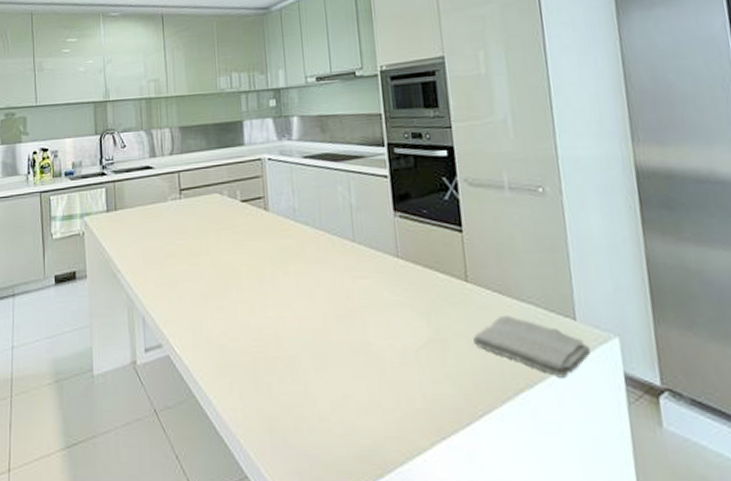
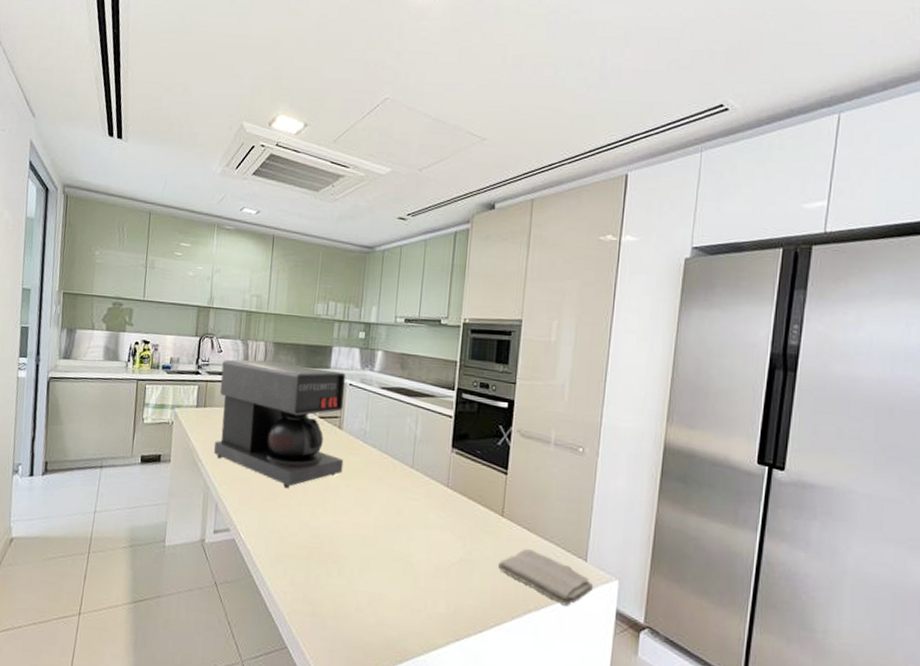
coffee maker: none [128,147,277,288] -> present [214,359,346,489]

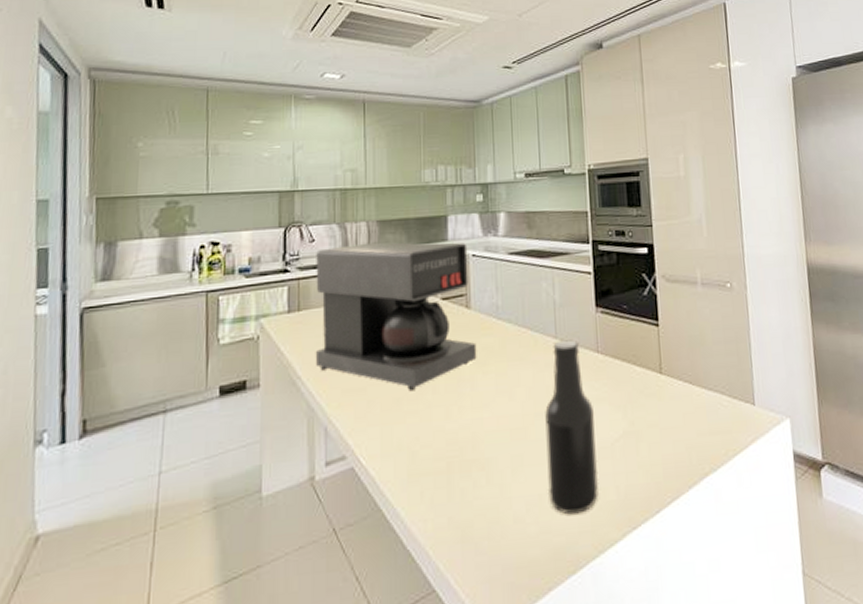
beer bottle: none [388,470,437,617] -> present [545,340,599,515]
washcloth: present [498,549,594,606] -> none [665,404,767,460]

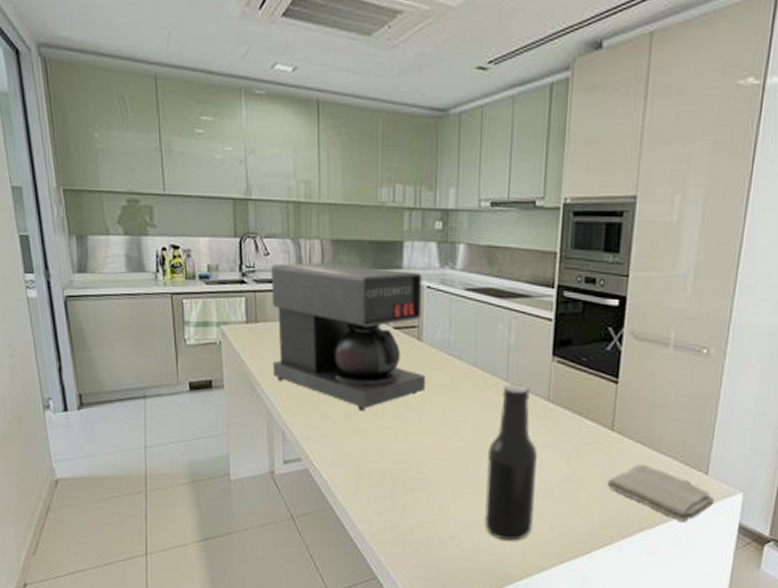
washcloth: none [665,404,767,460] -> present [608,464,715,522]

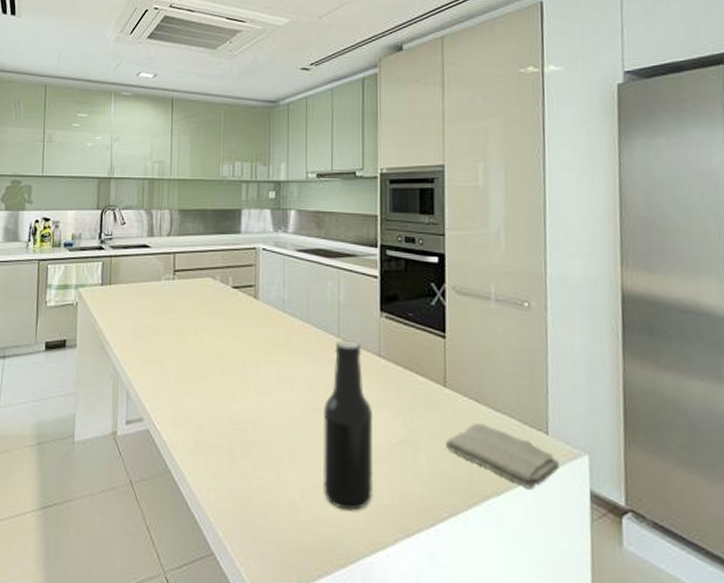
coffee maker: present [271,262,426,412] -> none [121,229,262,369]

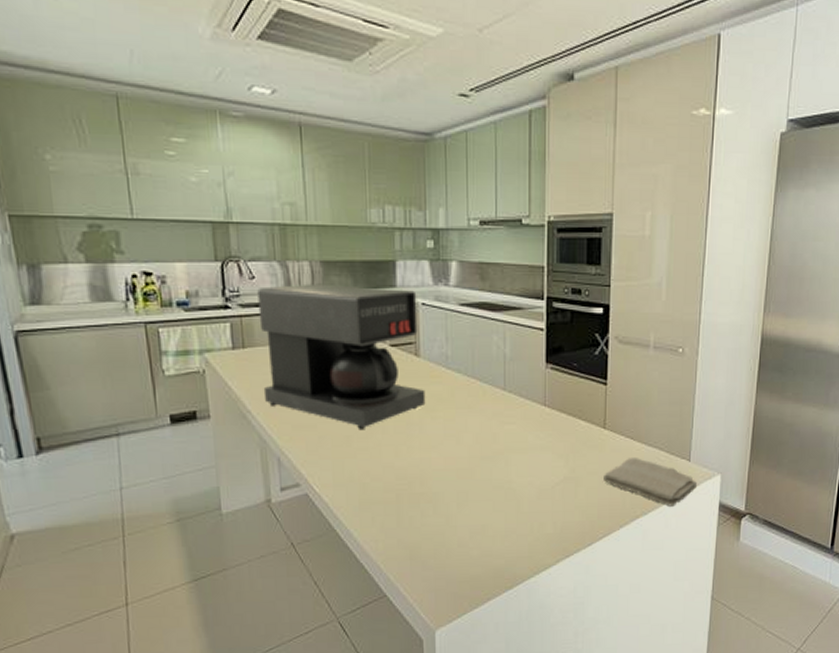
coffee maker: none [121,229,262,369] -> present [257,283,426,431]
beer bottle: present [323,340,374,511] -> none [491,392,538,543]

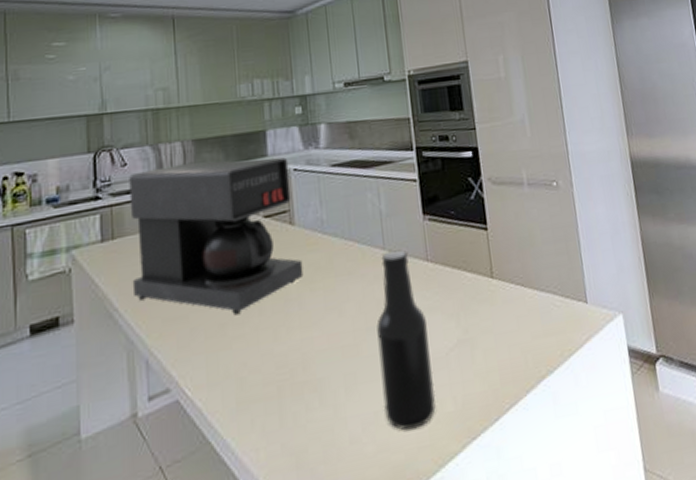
beer bottle: none [491,392,538,543] -> present [376,250,436,430]
washcloth: present [604,458,698,507] -> none [499,306,601,360]

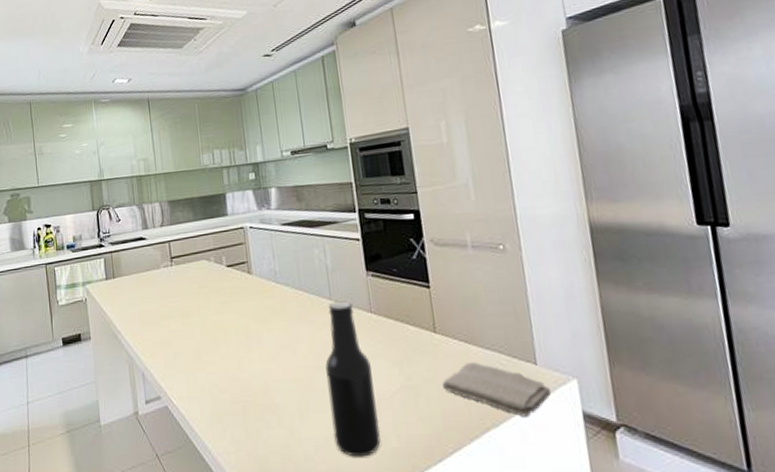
coffee maker: present [129,157,304,316] -> none [123,217,261,345]
washcloth: none [499,306,601,360] -> present [442,362,552,417]

